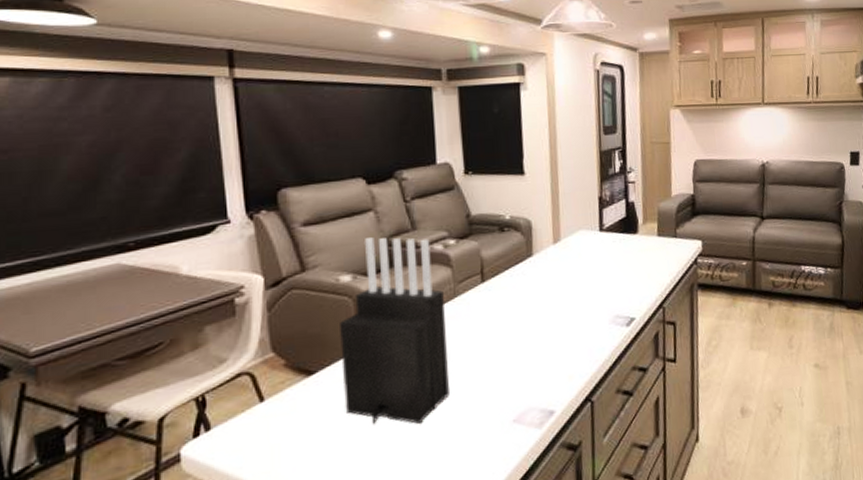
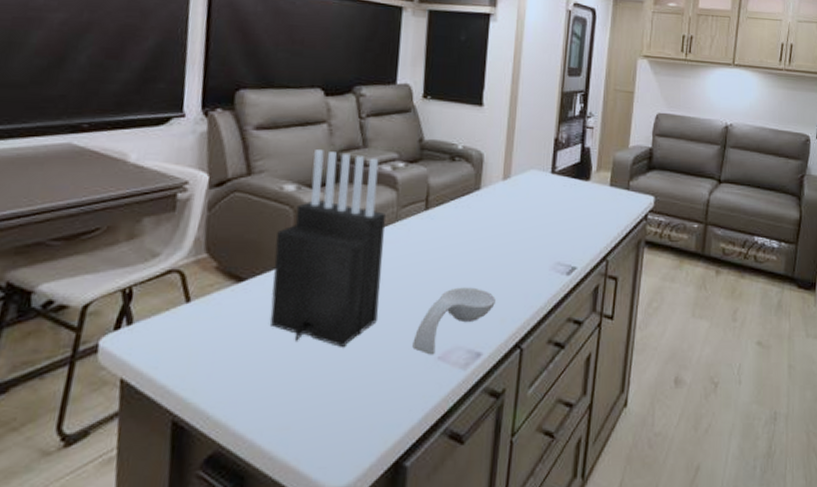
spoon rest: none [487,350,562,420] -> present [412,287,496,355]

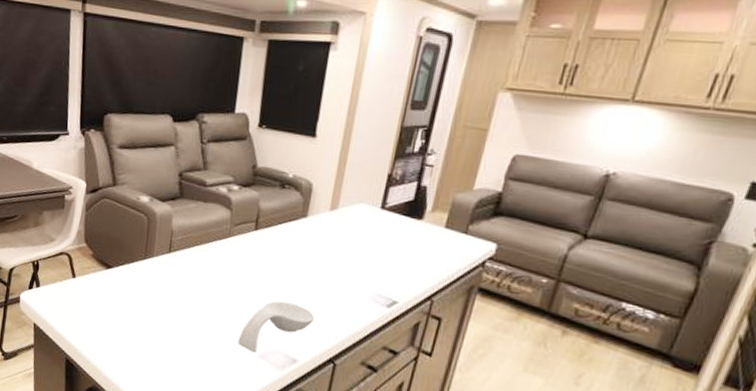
knife block: present [269,150,386,347] -> none [129,168,220,332]

